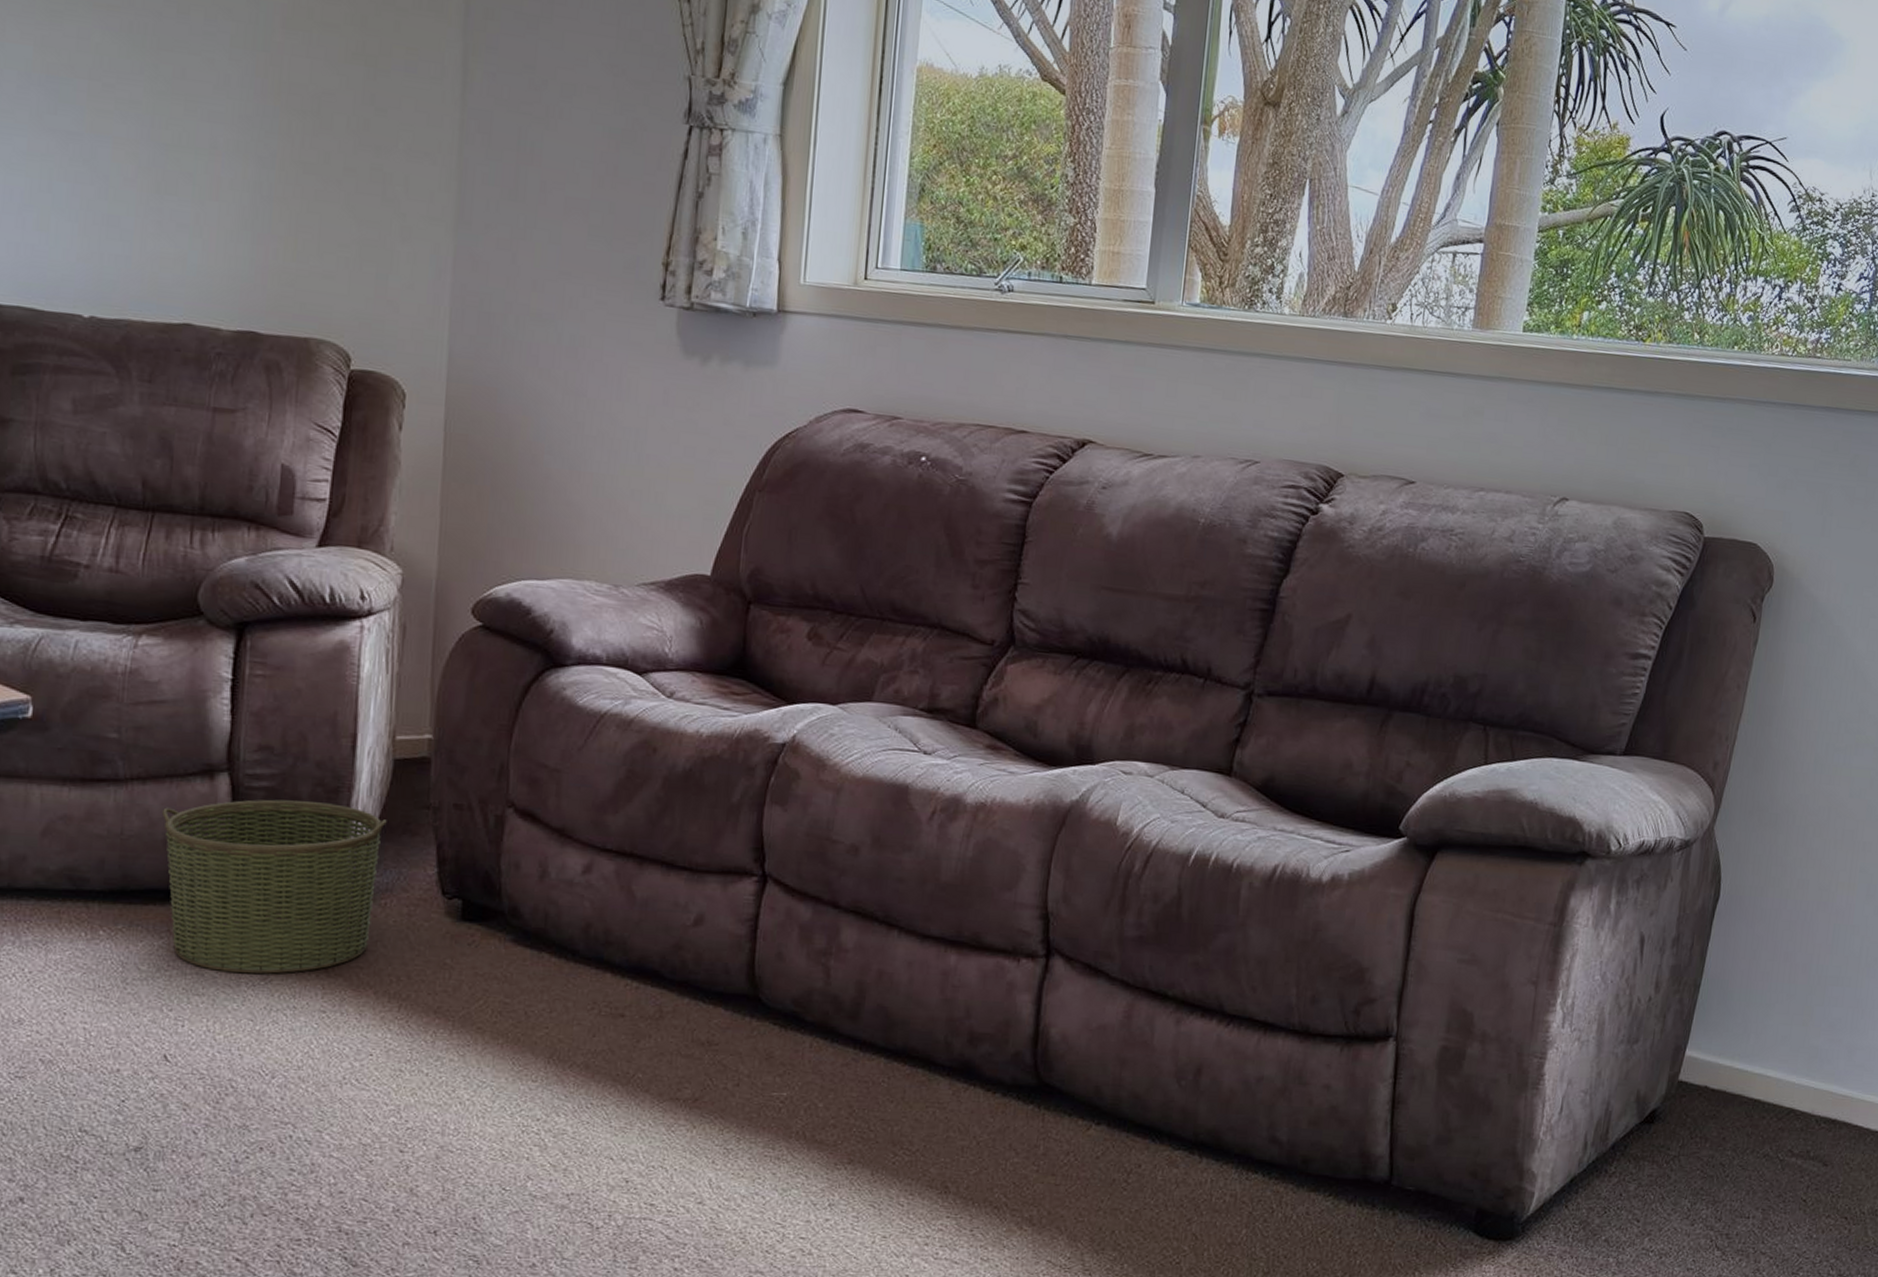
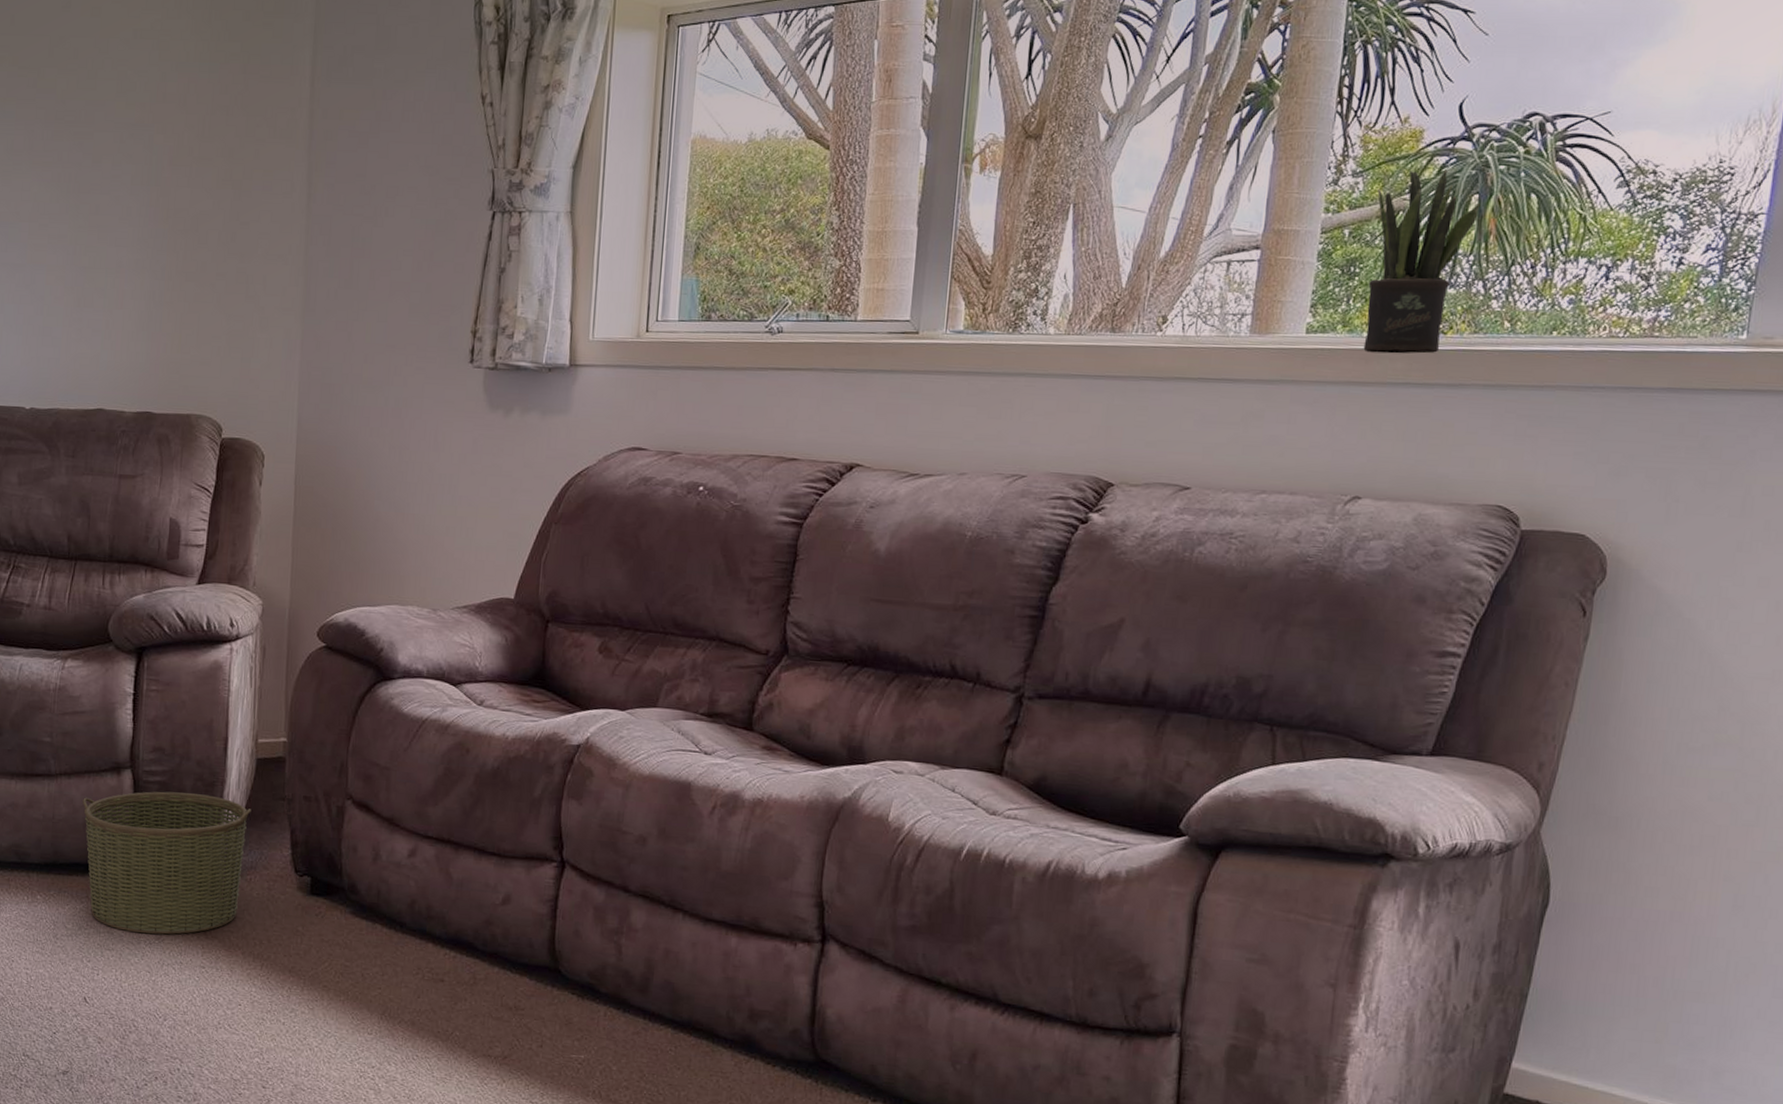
potted plant: none [1573,177,1677,360] -> present [1363,171,1481,354]

